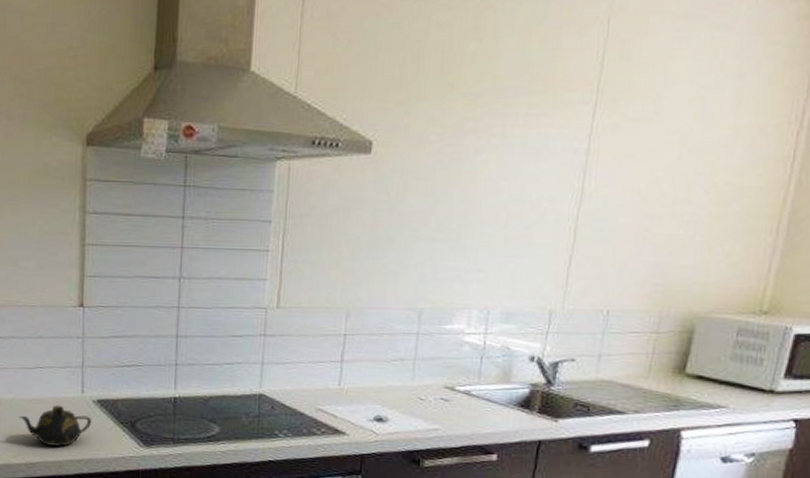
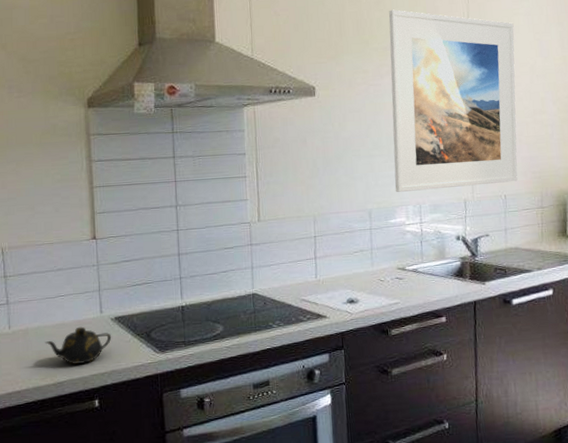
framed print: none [458,40,669,294] -> present [389,9,518,192]

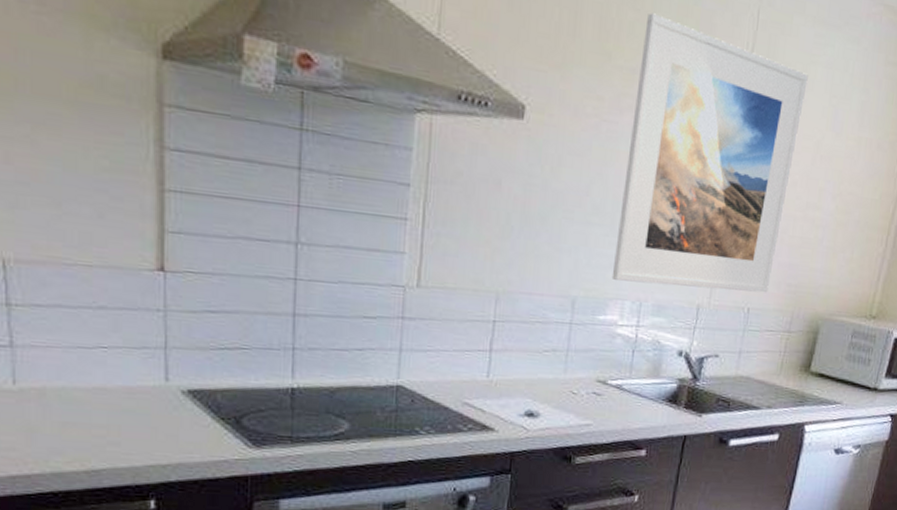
teapot: present [45,326,112,365] -> none [73,395,182,449]

